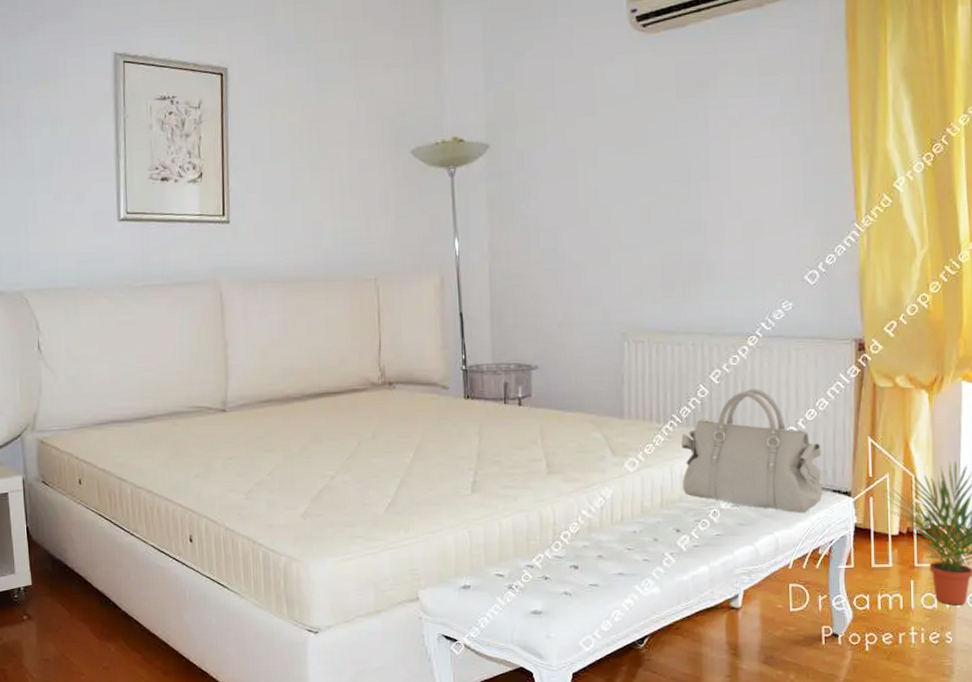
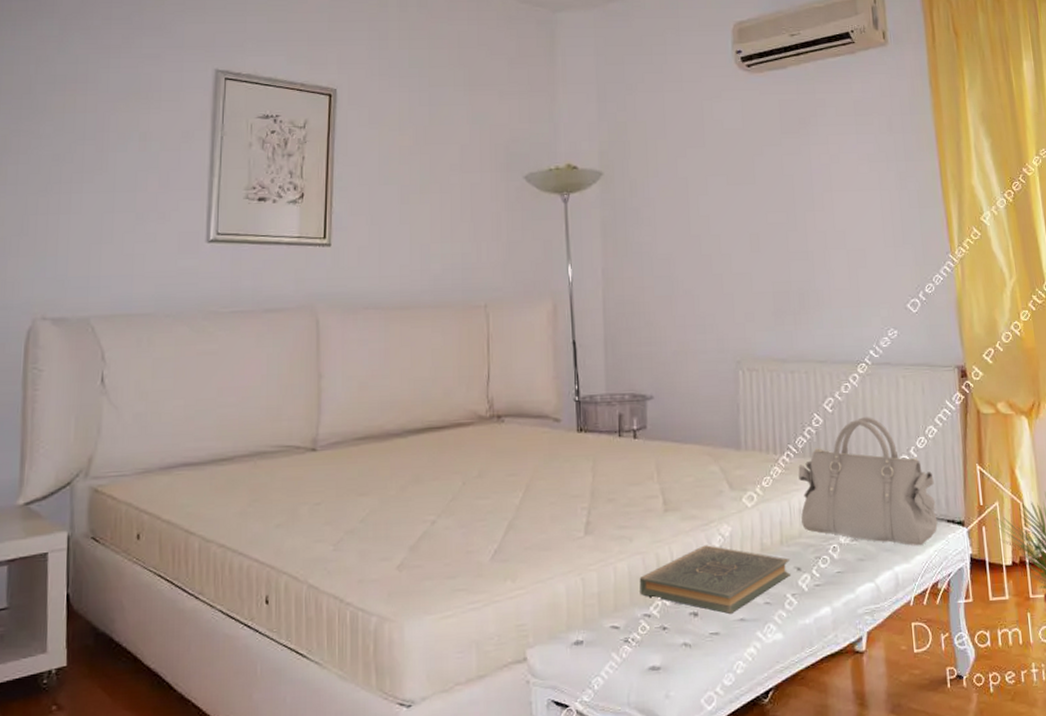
book: none [523,506,670,568] -> present [639,545,790,614]

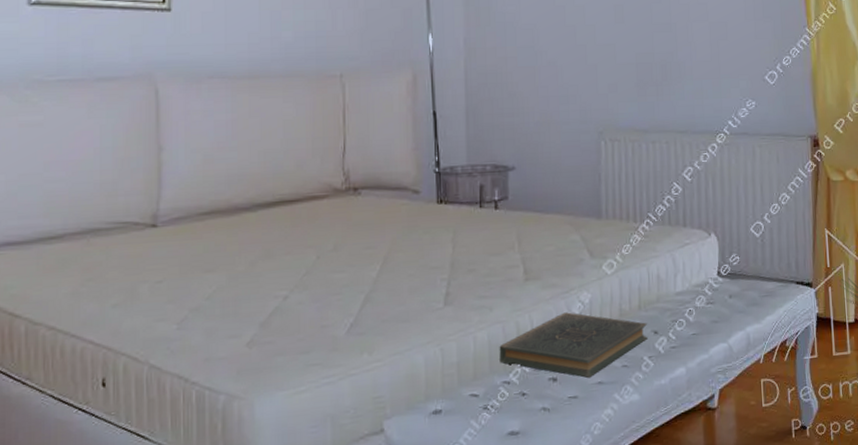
shoulder bag: present [798,417,938,546] -> none [657,185,788,307]

